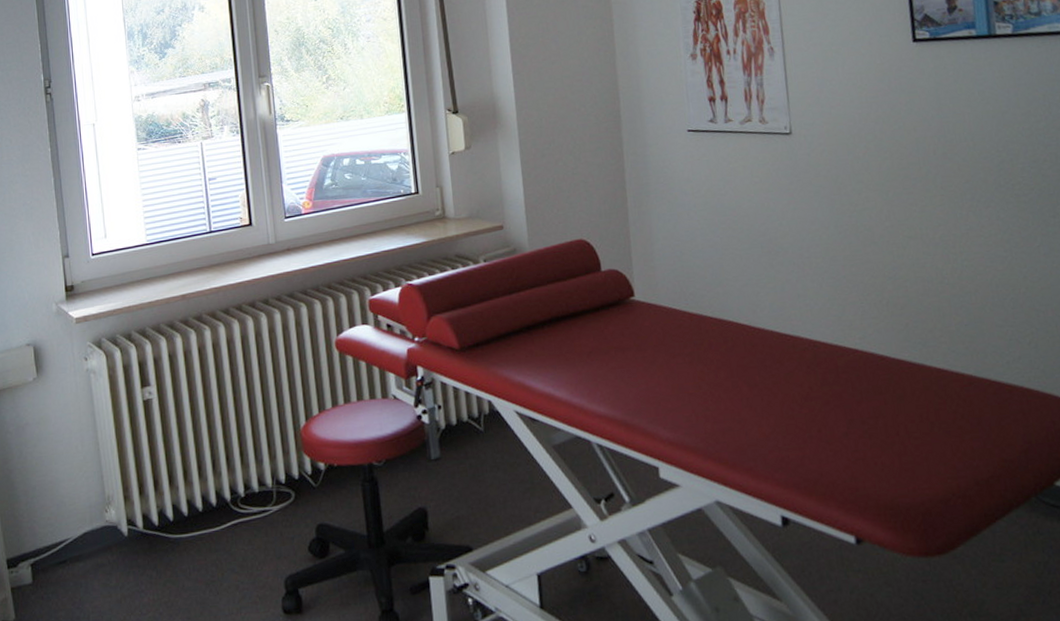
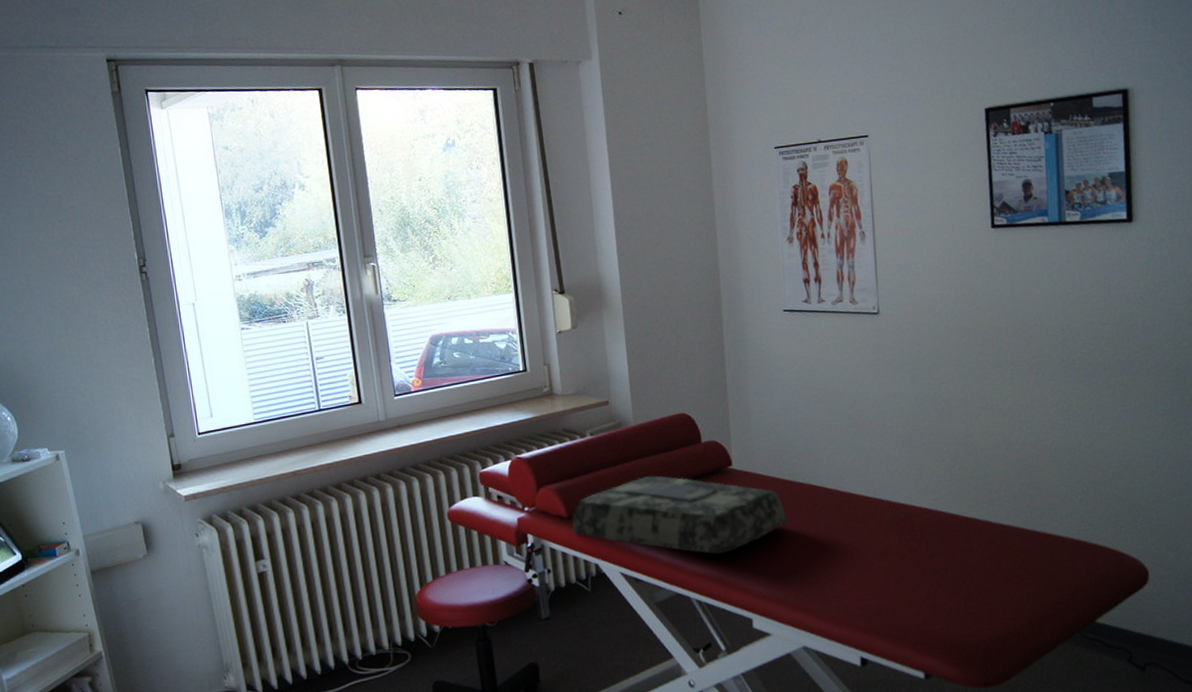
cushion: none [463,306,697,394] -> present [571,476,788,555]

